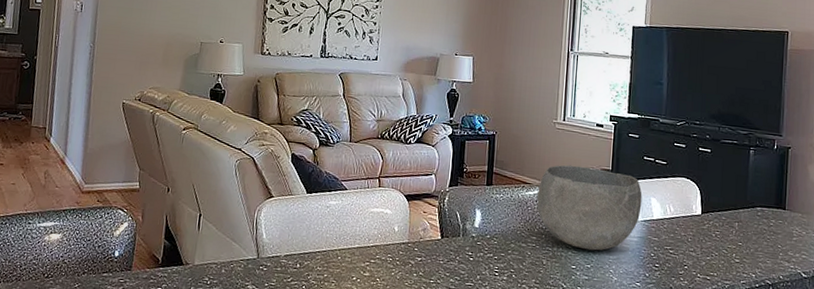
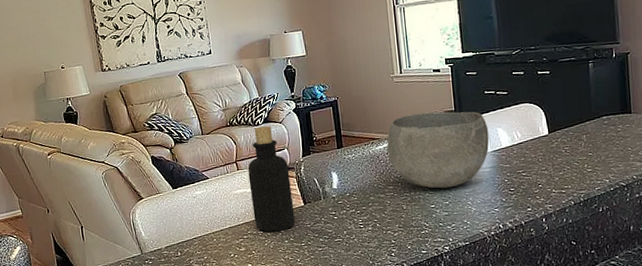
bottle: none [385,145,433,262] -> present [247,125,295,232]

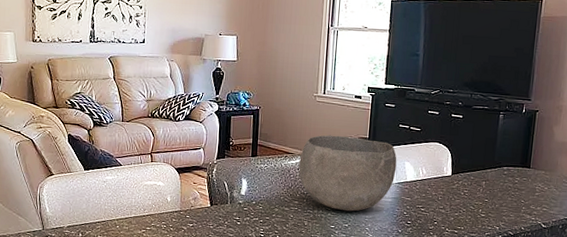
bottle: present [247,125,295,232] -> none [159,122,202,228]

